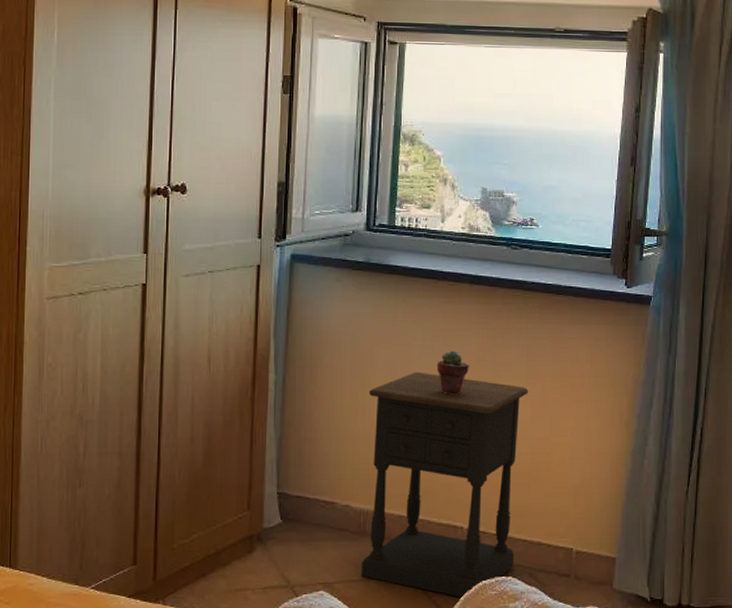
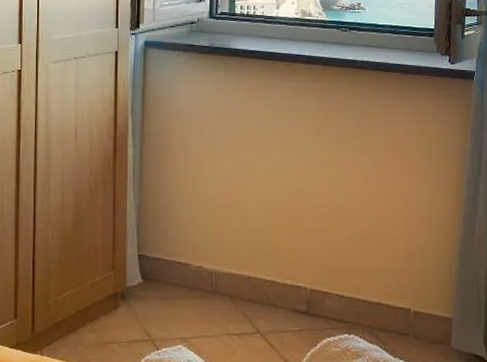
nightstand: present [361,372,529,599] -> none [214,144,363,355]
potted succulent: present [436,350,469,394] -> none [277,124,307,165]

